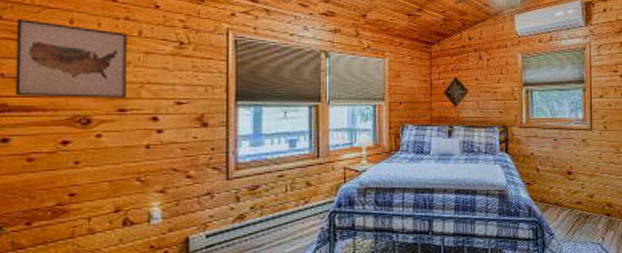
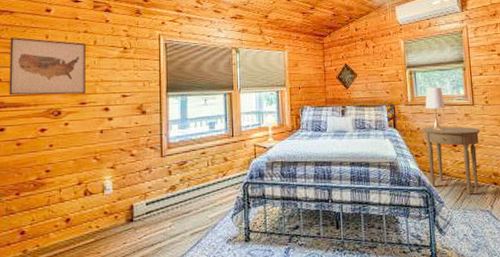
side table: none [536,151,597,227] -> present [422,125,481,195]
lamp: none [541,109,562,157] -> present [425,87,446,131]

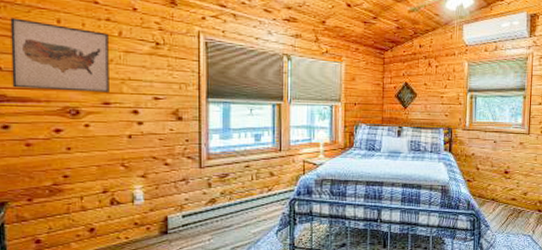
side table: present [422,125,481,195] -> none [476,152,532,220]
lamp: present [425,87,446,131] -> none [483,113,502,157]

